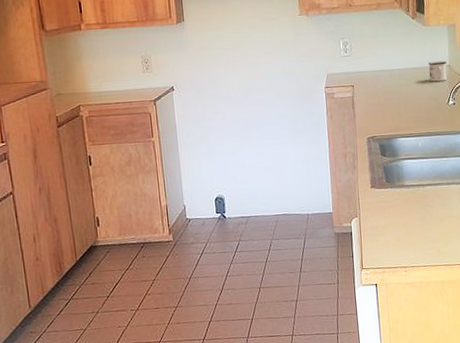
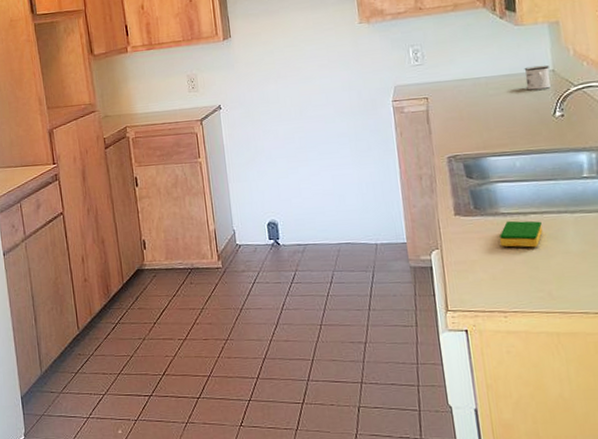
dish sponge: none [404,191,436,214] -> present [499,220,543,248]

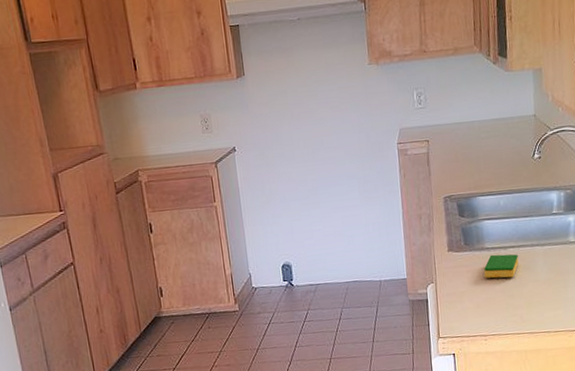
mug: present [524,65,551,90] -> none [511,110,532,134]

